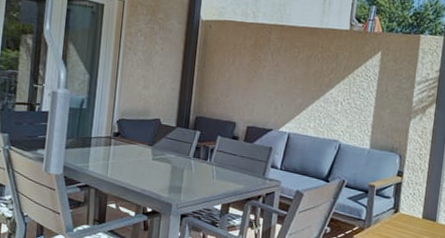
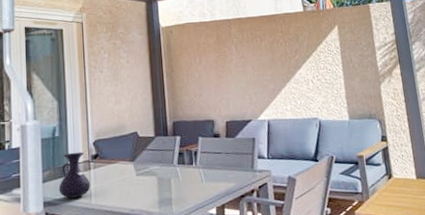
vase: none [79,126,109,169] -> present [59,151,91,199]

